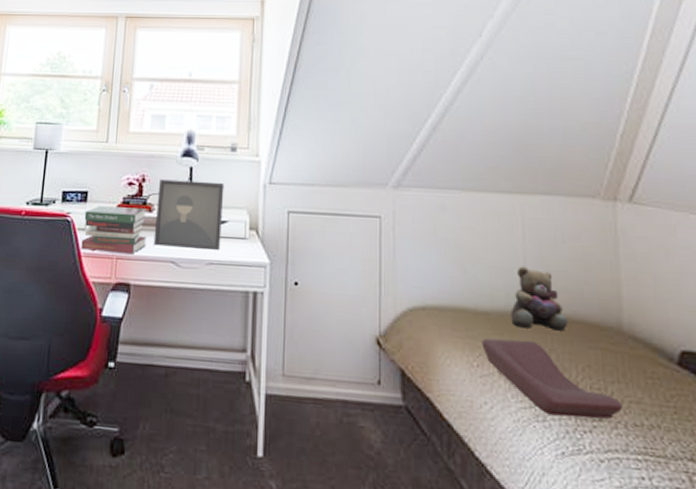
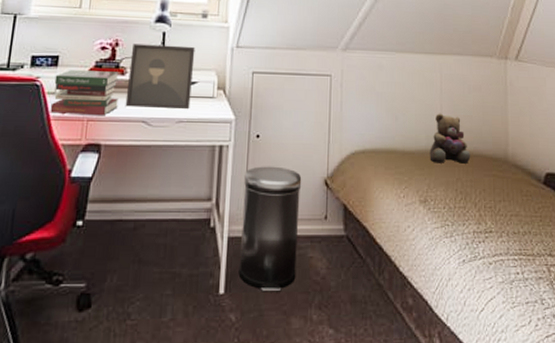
pedal bin: none [278,317,349,463] -> present [238,166,302,292]
cushion: present [482,338,622,419] -> none [407,173,506,231]

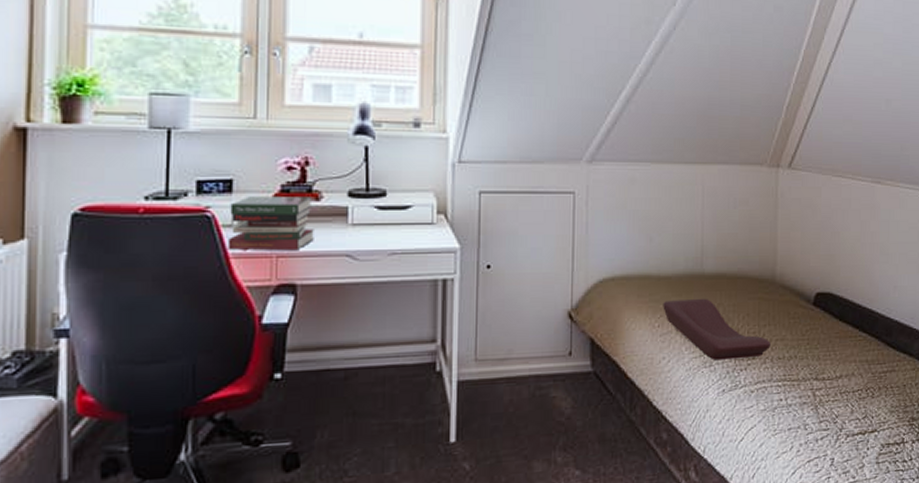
picture frame: present [125,44,195,110] -> none [323,161,407,240]
pedal bin: present [238,166,302,292] -> none [471,300,542,438]
cushion: none [407,173,506,231] -> present [663,298,771,360]
teddy bear: present [430,113,471,164] -> none [688,231,735,288]

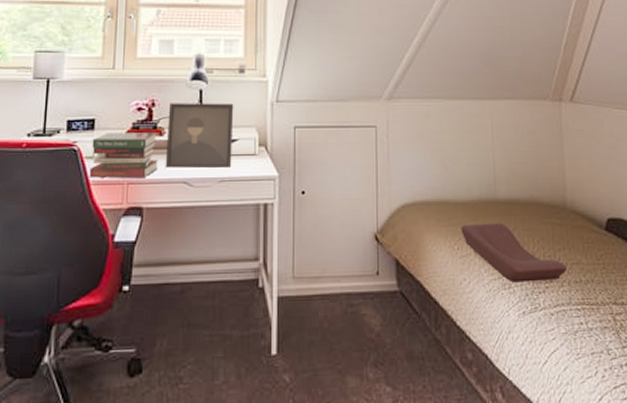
picture frame: none [323,161,407,240] -> present [165,103,234,169]

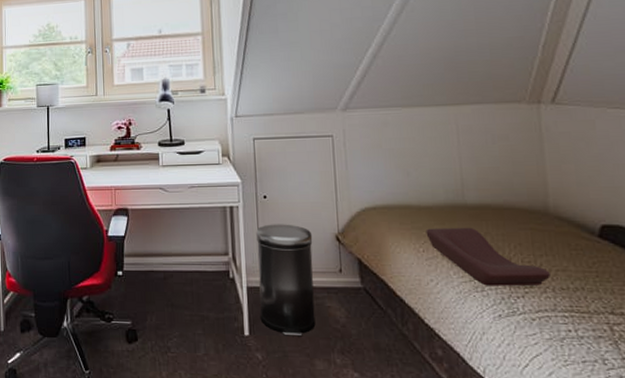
books: present [89,133,158,179] -> none [84,147,138,186]
picture frame: present [165,103,234,169] -> none [143,119,199,177]
pedal bin: none [290,222,351,352] -> present [256,224,316,337]

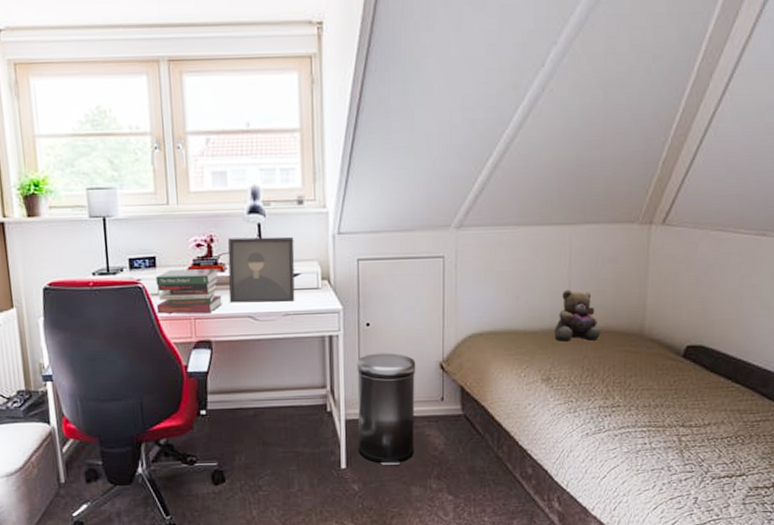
books: none [84,147,138,186] -> present [155,269,222,314]
picture frame: none [143,119,199,177] -> present [227,236,295,304]
cushion: present [426,227,550,286] -> none [529,351,636,407]
teddy bear: none [450,166,501,217] -> present [554,289,601,342]

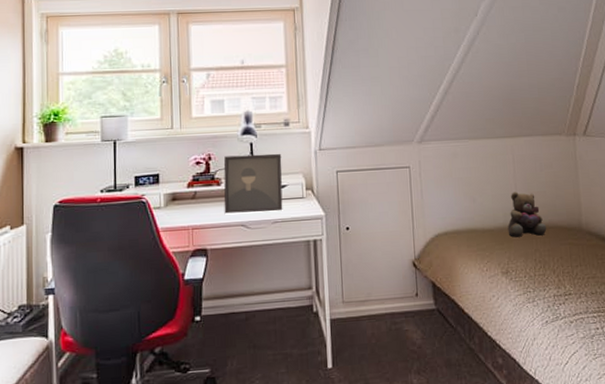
books: present [155,269,222,314] -> none [158,183,218,226]
pedal bin: present [357,353,416,466] -> none [339,253,395,364]

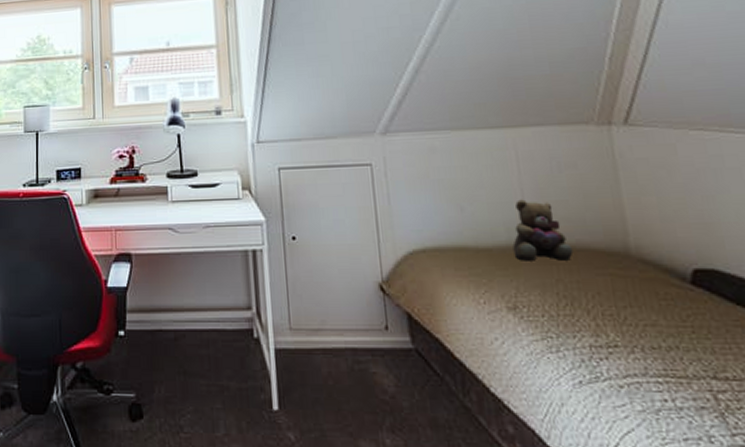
picture frame: present [223,153,283,214] -> none [148,146,216,215]

